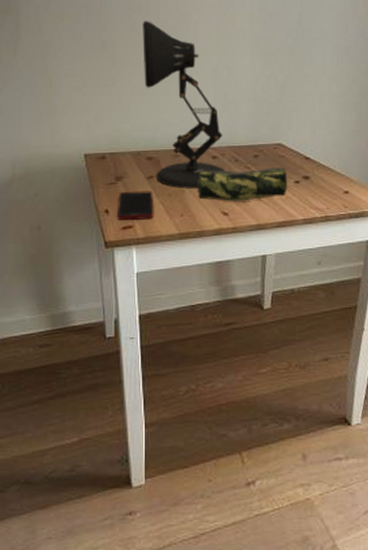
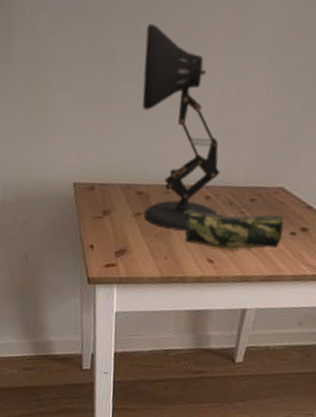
cell phone: present [118,191,154,221] -> none [102,227,139,259]

